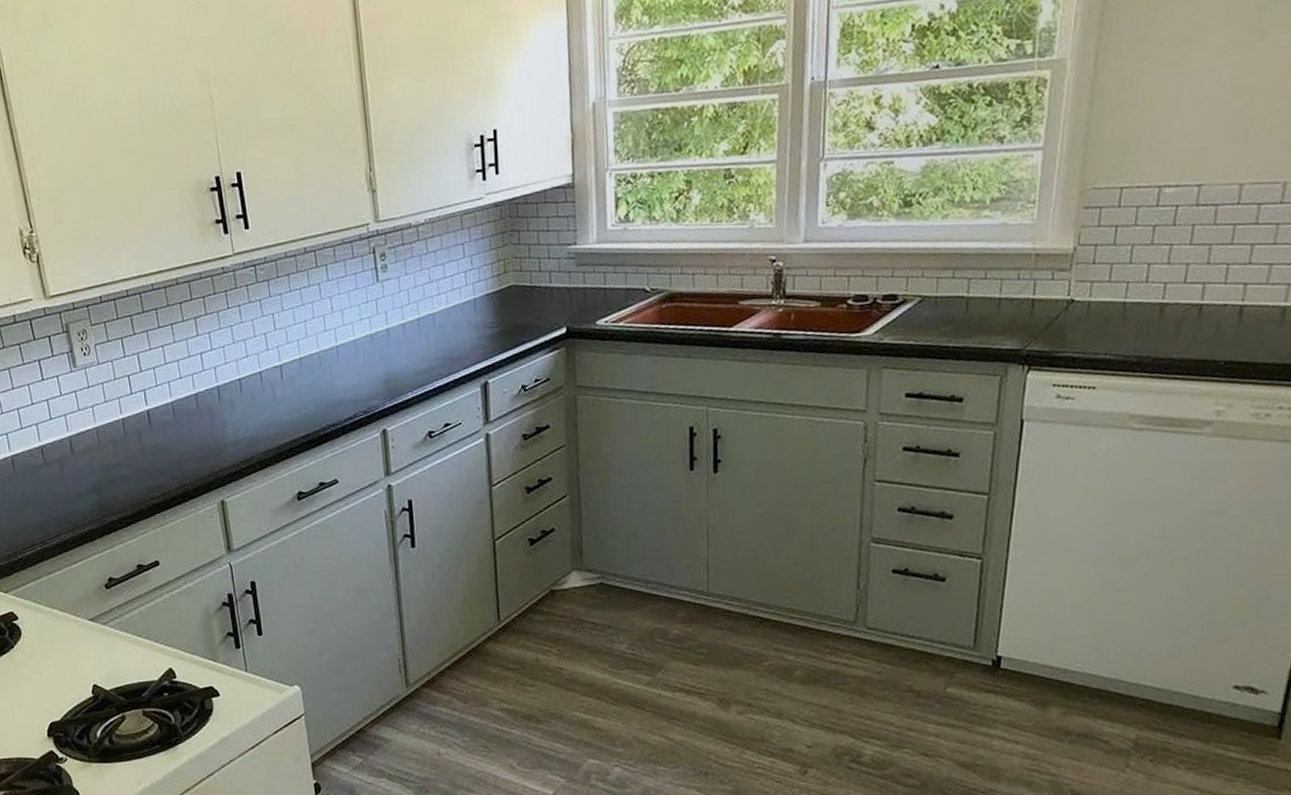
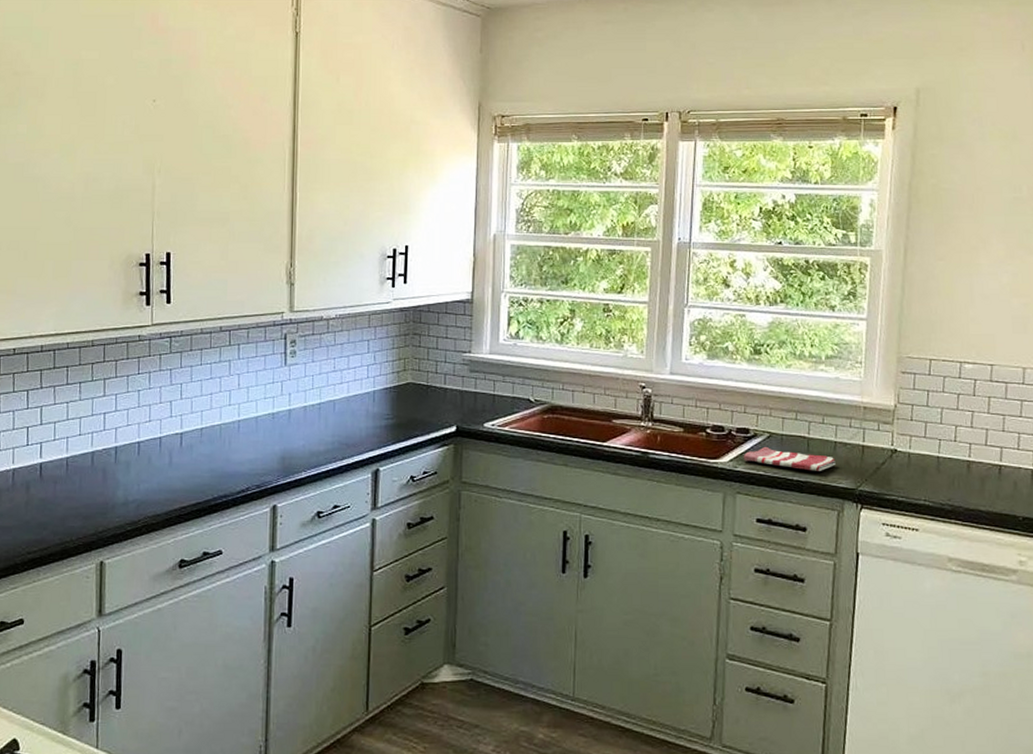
dish towel: none [890,312,1000,335] -> present [743,446,836,471]

